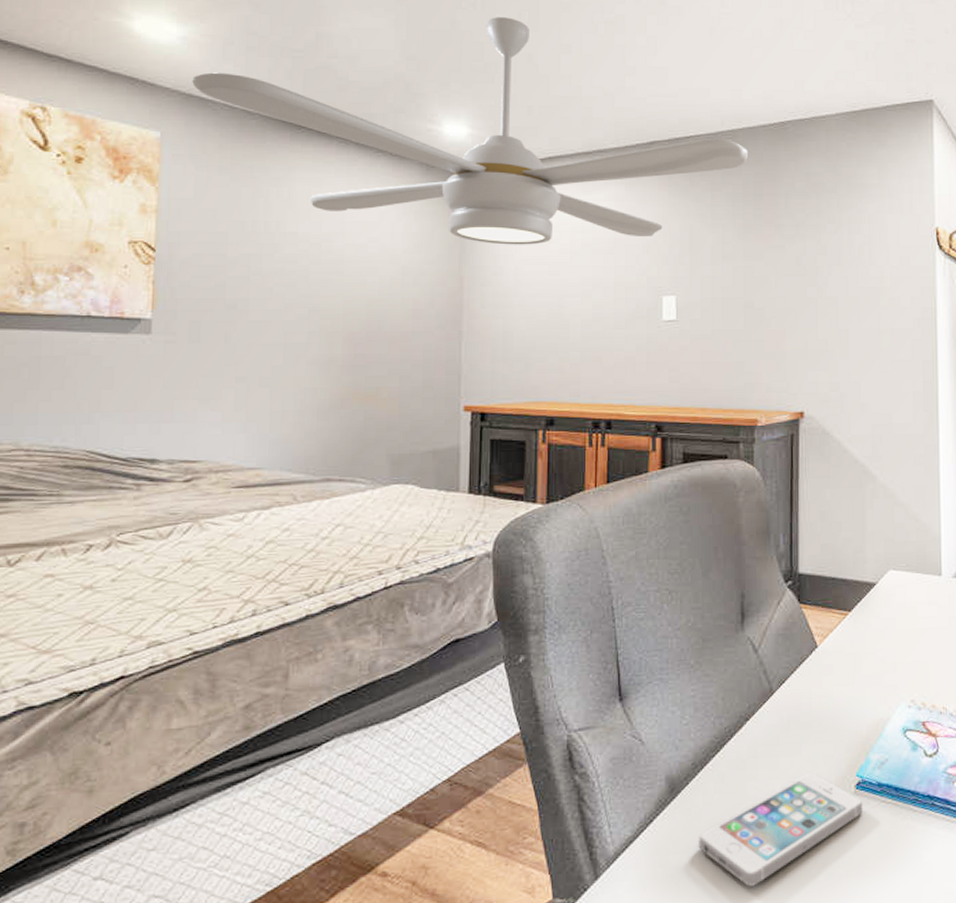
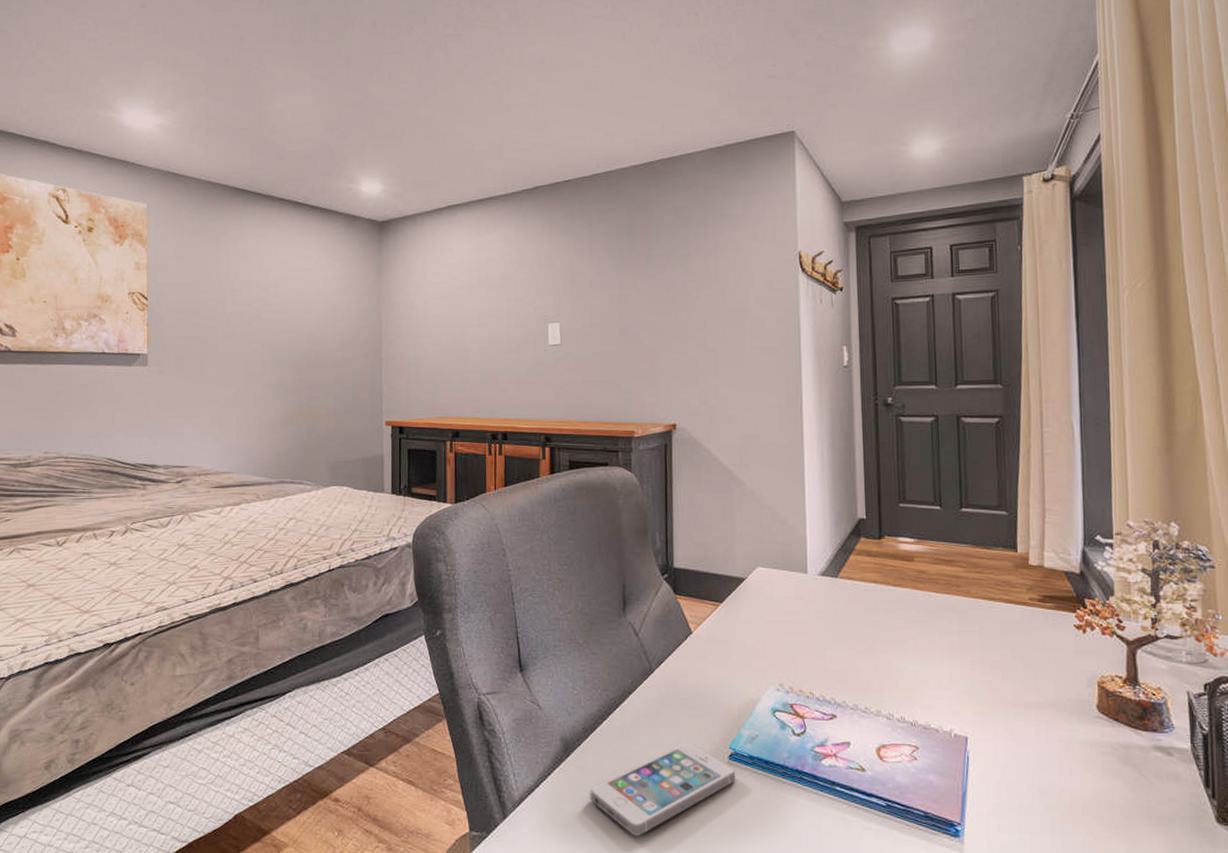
ceiling fan: present [192,17,748,245] -> none [168,86,621,284]

